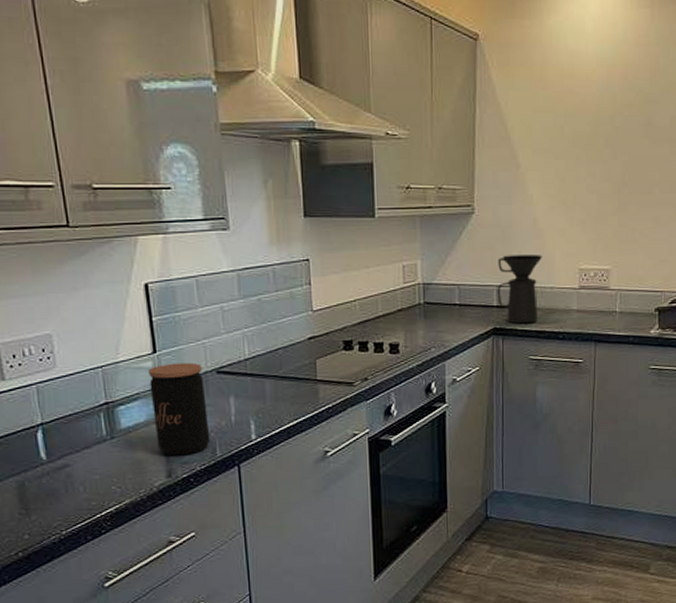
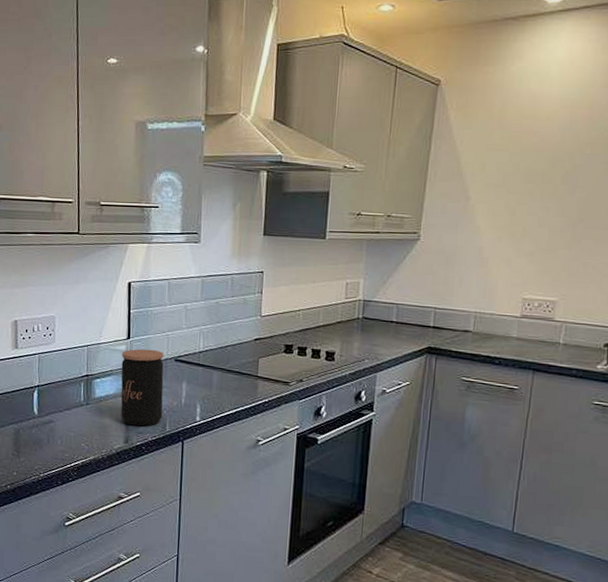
coffee maker: present [497,255,542,324] -> none [434,280,484,346]

